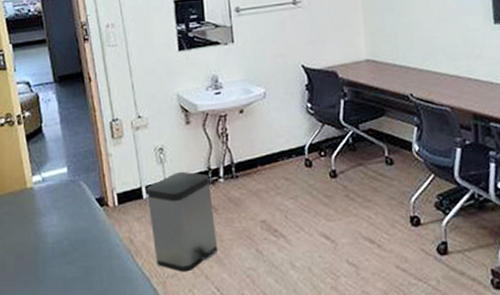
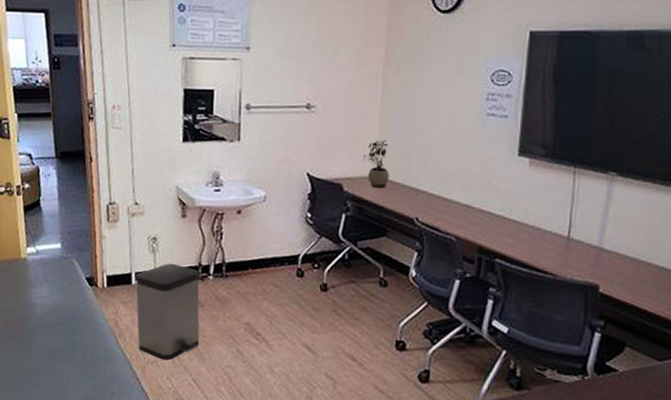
potted plant: none [353,24,380,71] -> present [364,138,390,188]

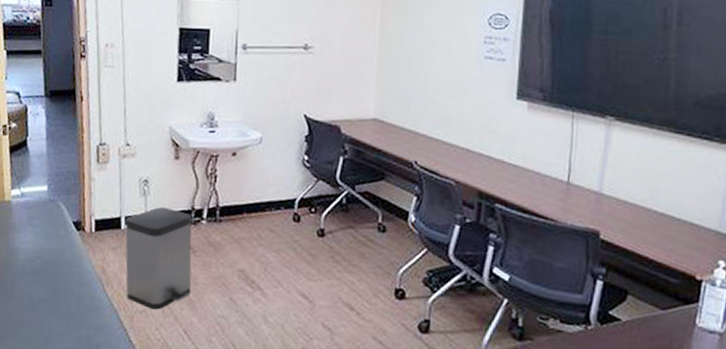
potted plant: present [364,138,390,188] -> none [362,80,388,131]

